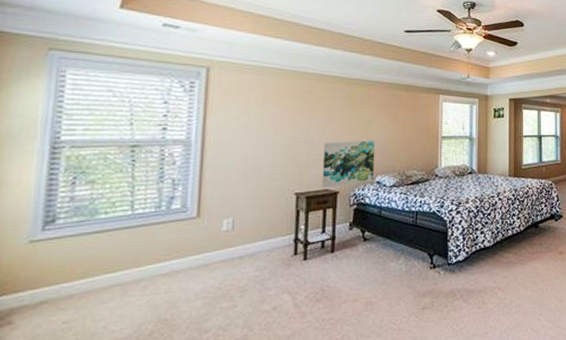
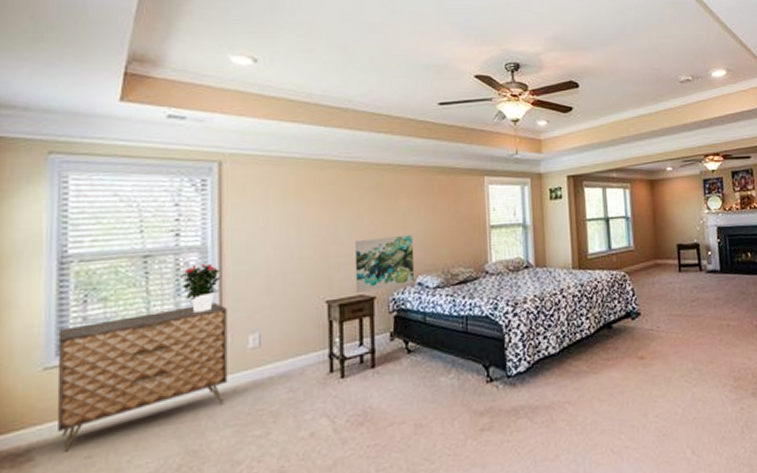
dresser: none [38,190,206,319] -> present [56,302,228,454]
potted flower: none [165,155,203,197] -> present [181,263,222,312]

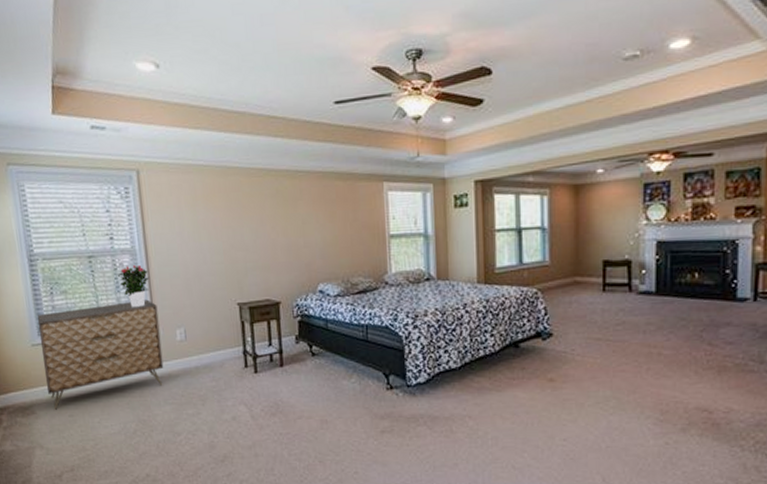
wall art: present [354,234,415,294] -> none [259,242,316,299]

